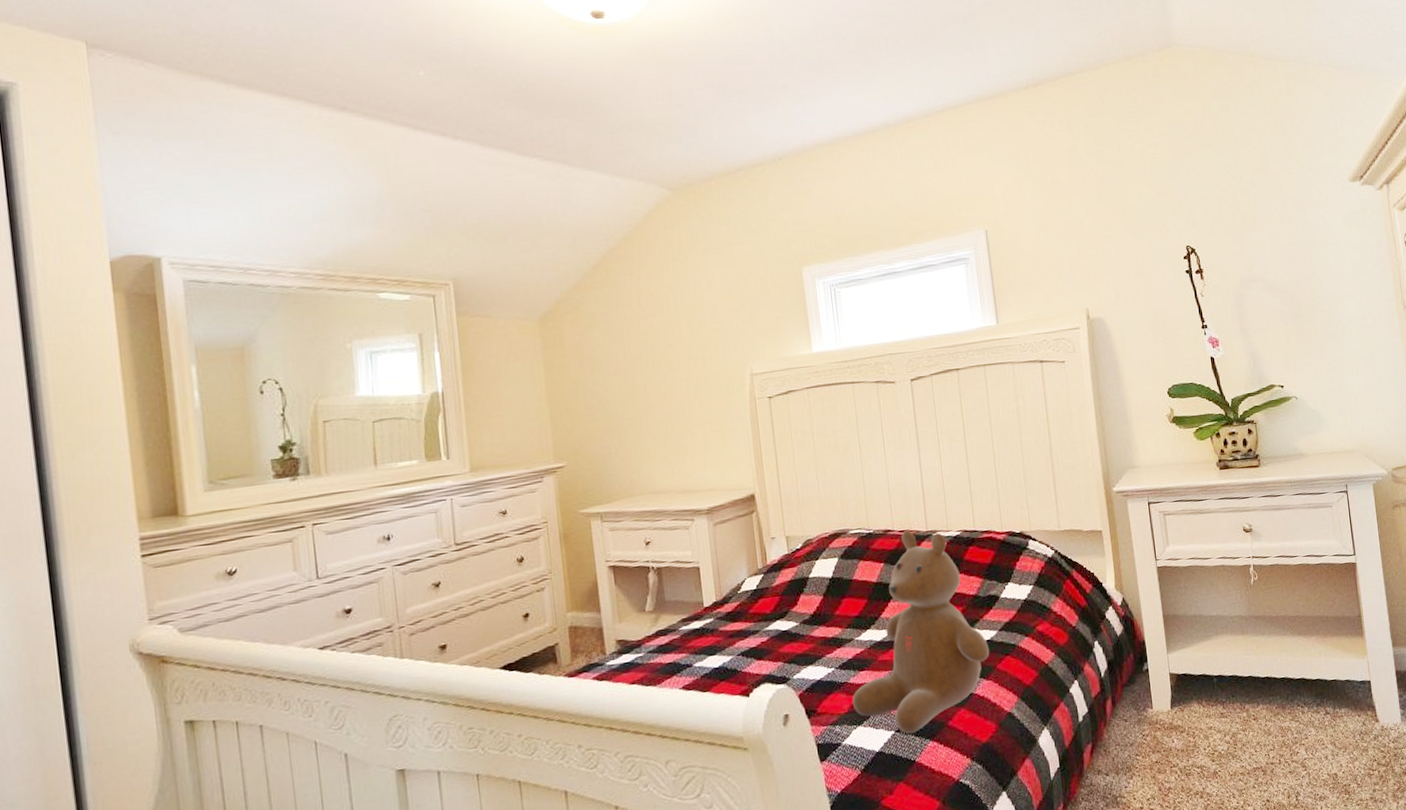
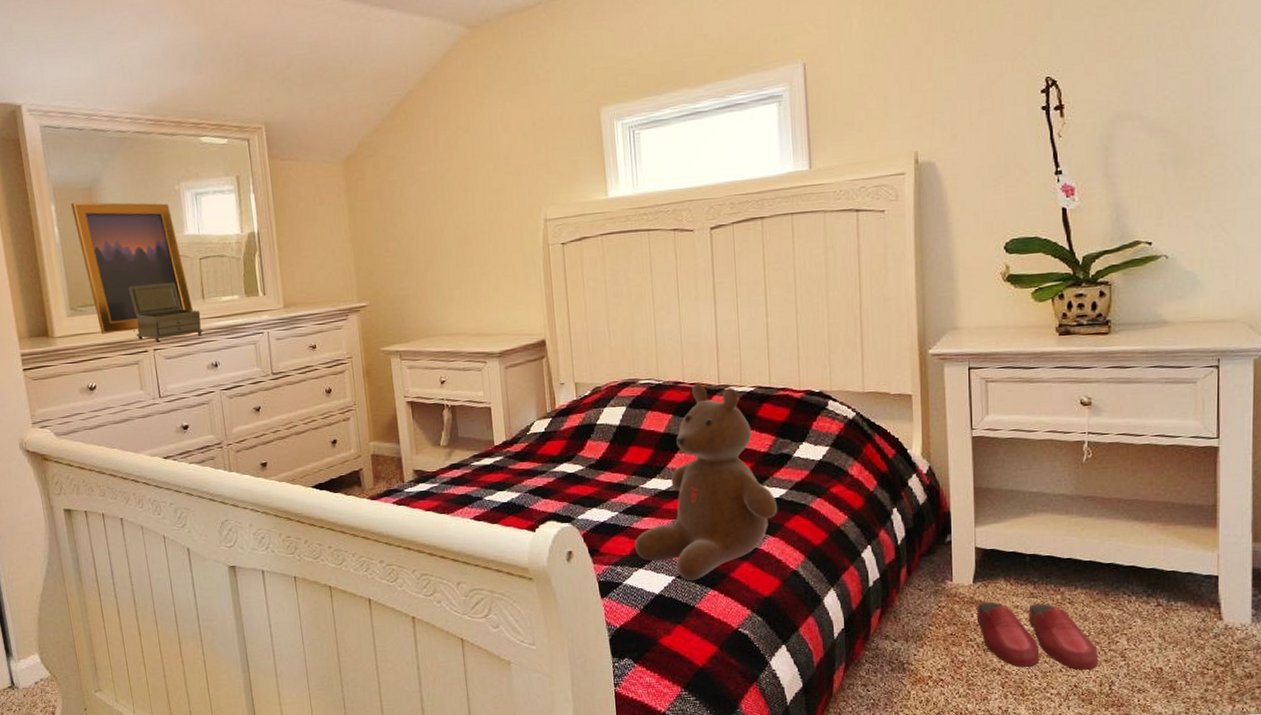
picture frame: none [217,363,363,510] -> present [71,202,194,334]
jewelry box: none [284,447,374,516] -> present [129,281,203,342]
slippers: none [1176,722,1284,788] -> present [977,601,1098,670]

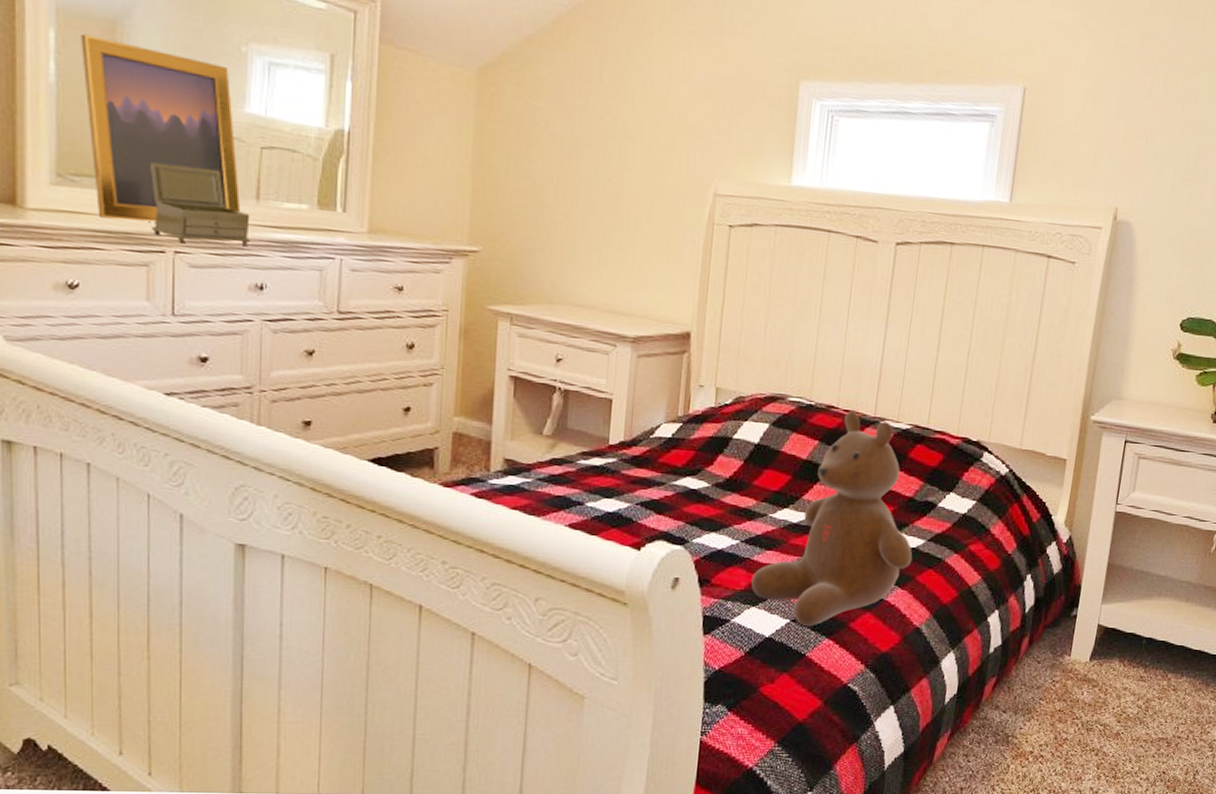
slippers: present [977,601,1098,670] -> none [1086,680,1190,757]

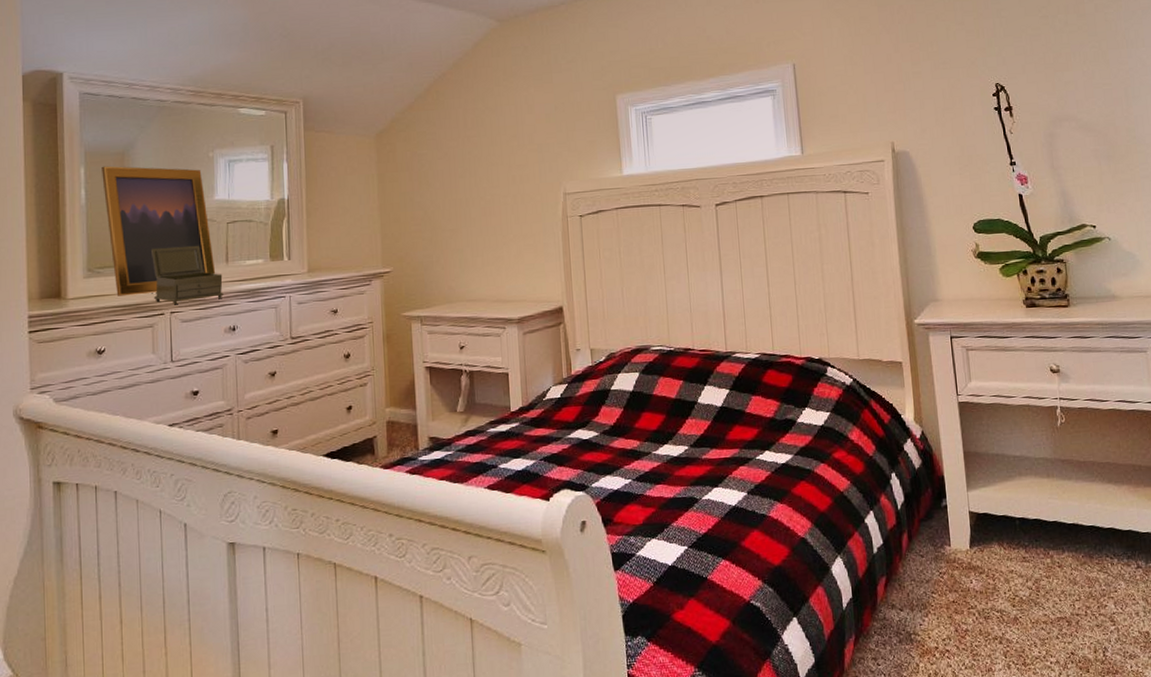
stuffed bear: present [751,410,913,627] -> none [647,349,785,551]

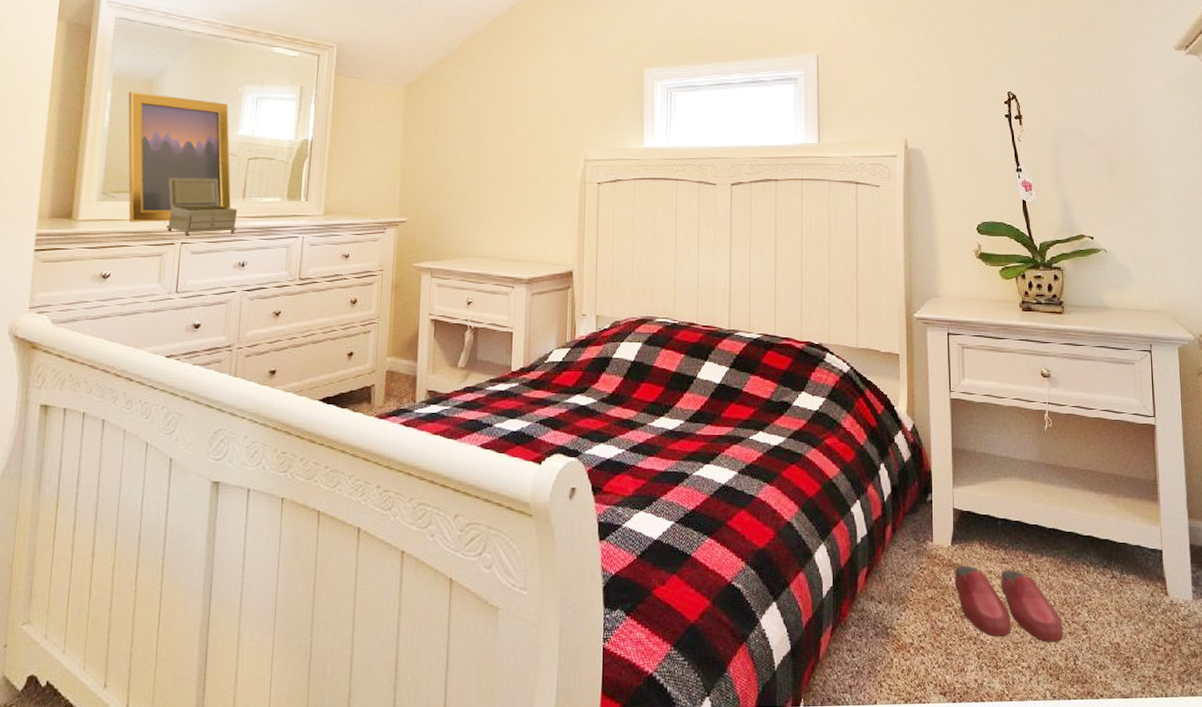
slippers: none [975,567,1090,636] -> present [955,565,1063,642]

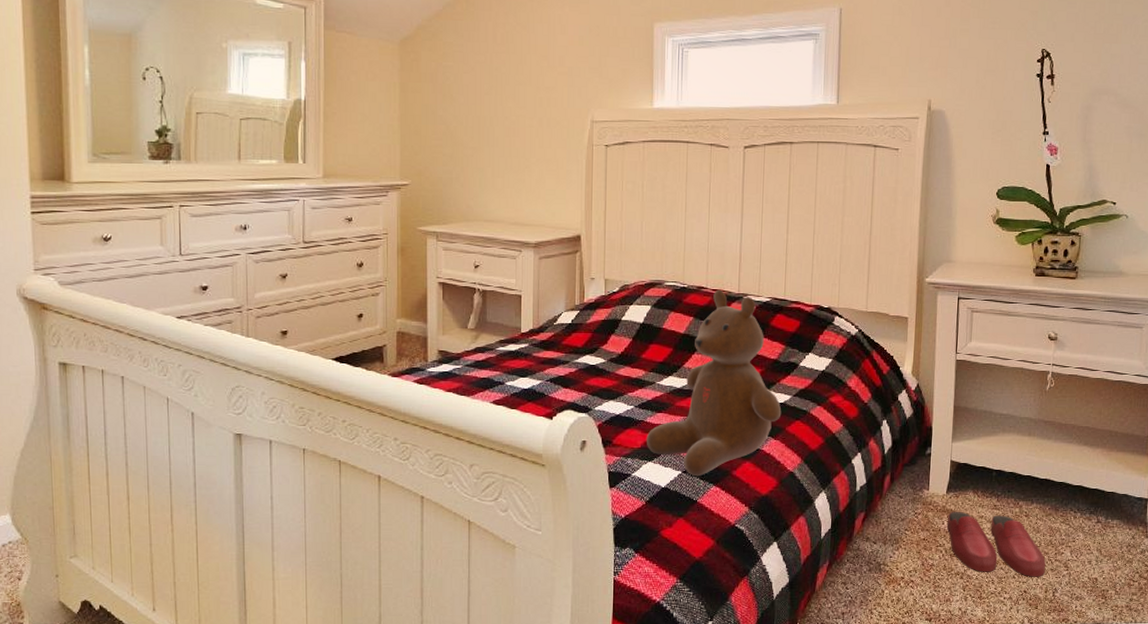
picture frame: present [128,91,232,223] -> none [107,46,228,185]
jewelry box: present [165,177,238,236] -> none [160,138,235,199]
stuffed bear: none [637,325,776,528] -> present [646,289,782,477]

